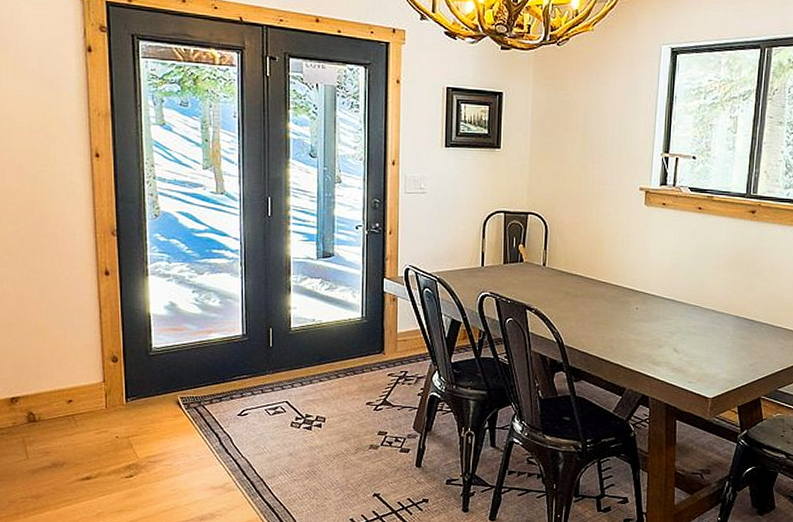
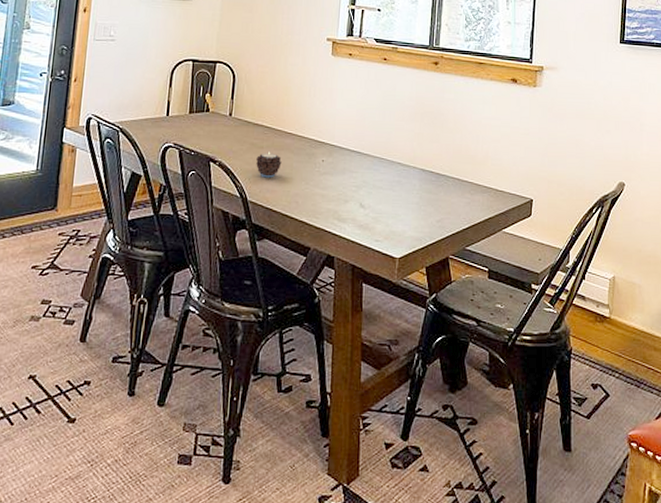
candle: none [571,300,596,325] -> present [256,151,282,178]

